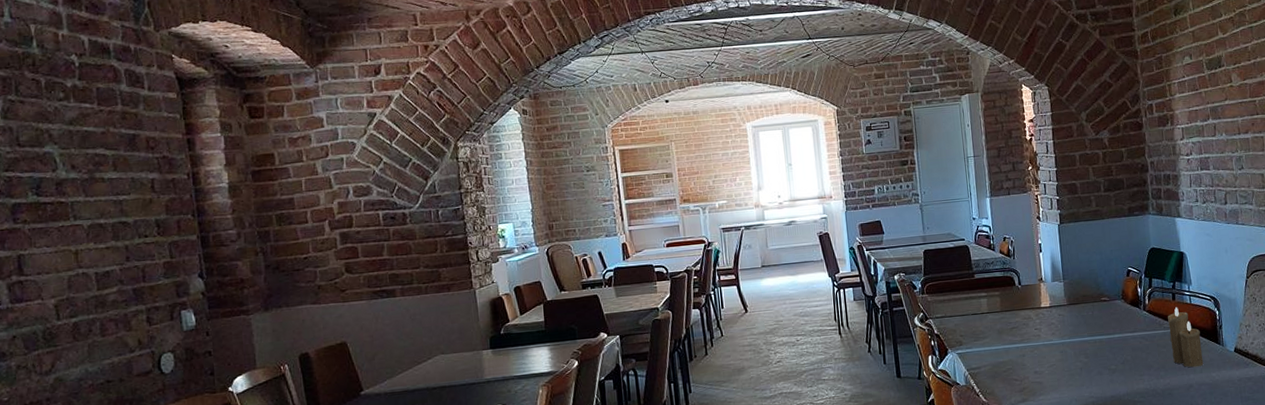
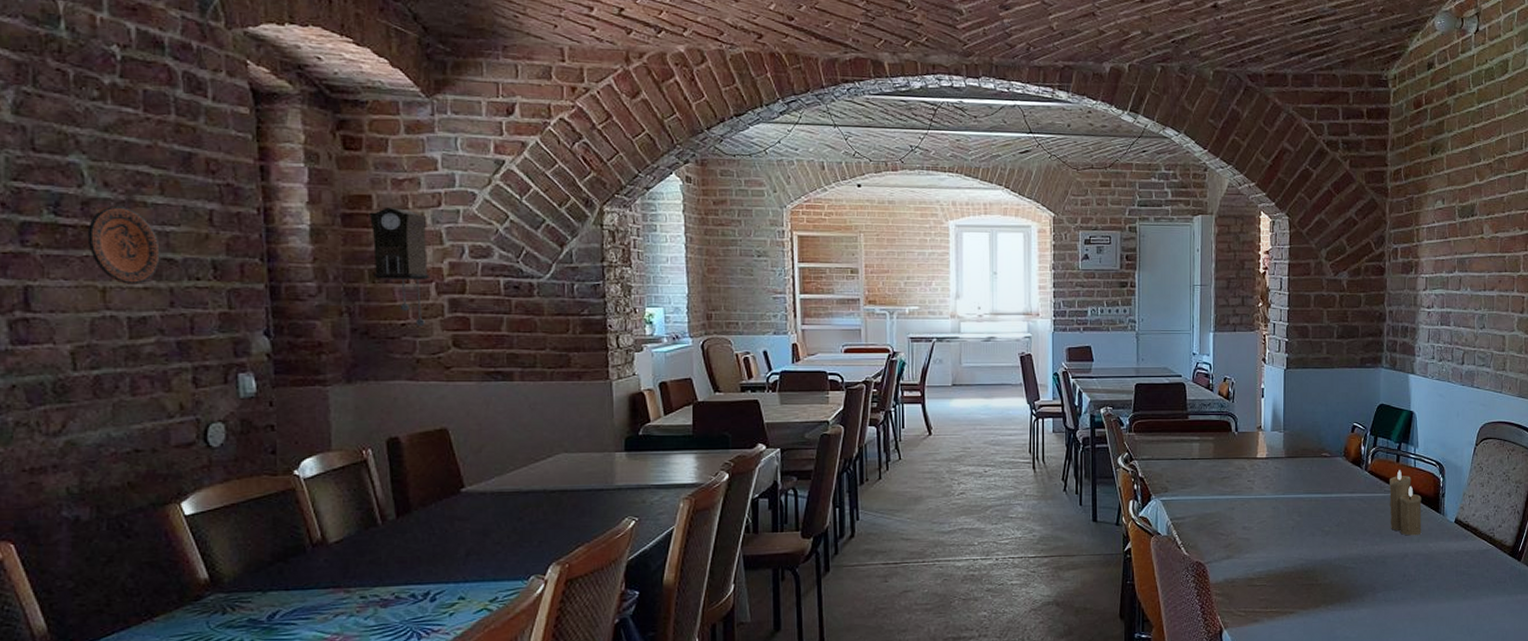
decorative plate: none [61,183,117,246] -> present [87,205,160,284]
pendulum clock: none [272,161,323,258] -> present [368,206,429,326]

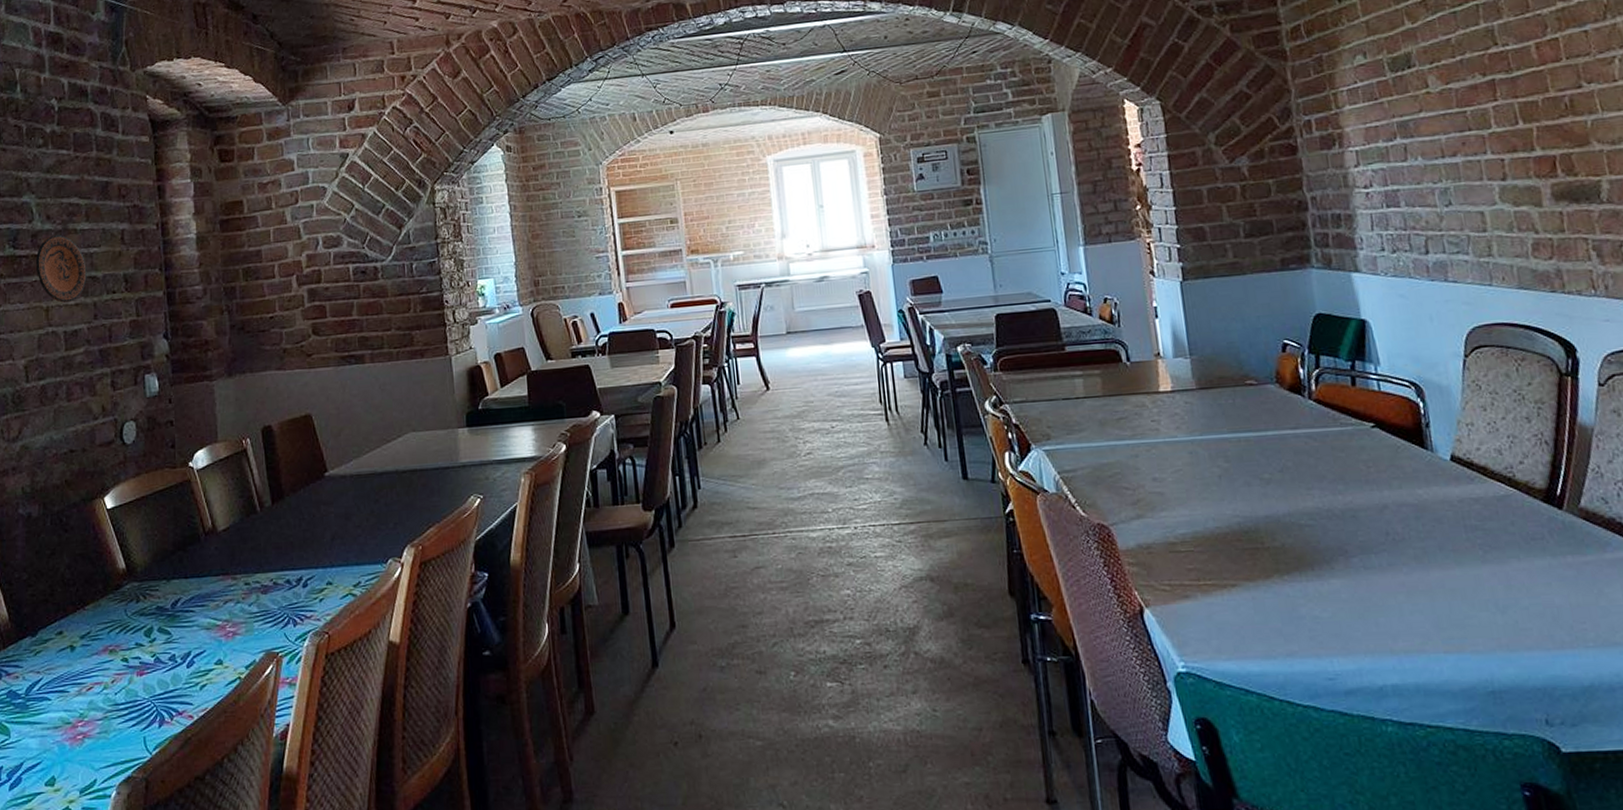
pendulum clock: present [368,206,429,326] -> none [241,209,291,318]
candle: present [1390,470,1422,536] -> none [1345,396,1404,481]

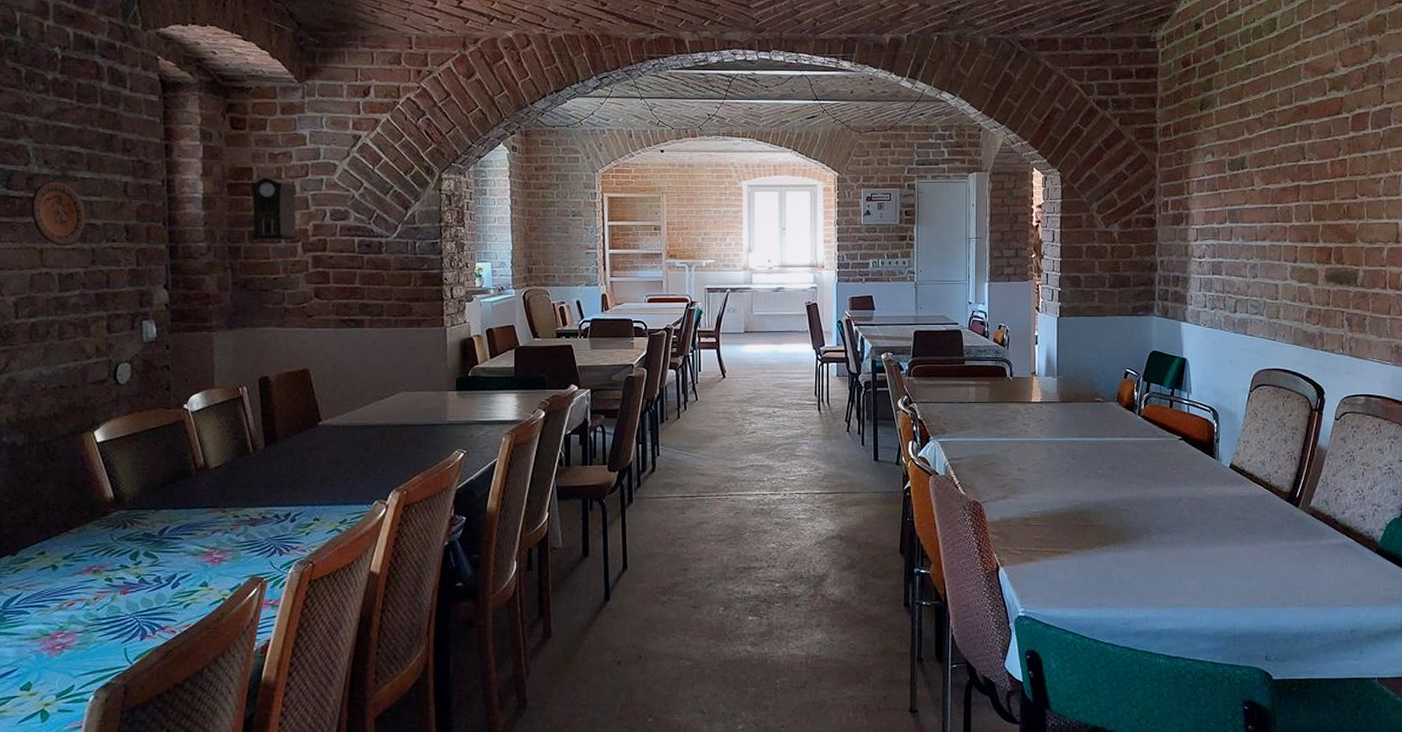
pendulum clock: none [241,209,291,318] -> present [249,177,297,280]

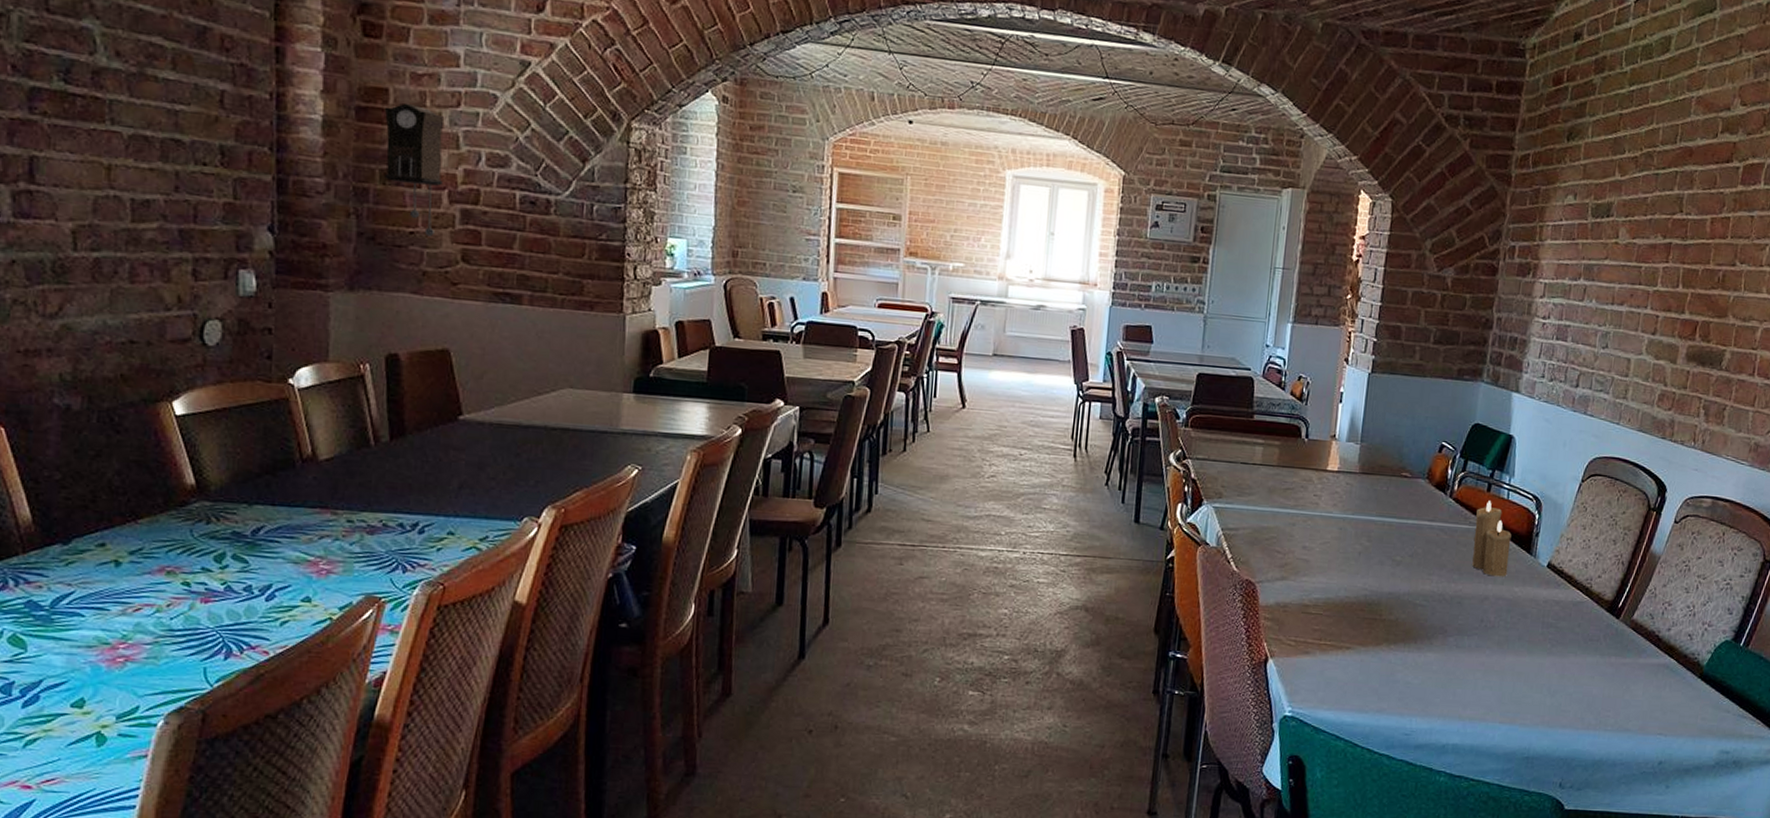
decorative plate: present [30,180,86,246] -> none [95,77,169,165]
candle: none [1163,415,1196,480] -> present [1472,501,1512,577]

